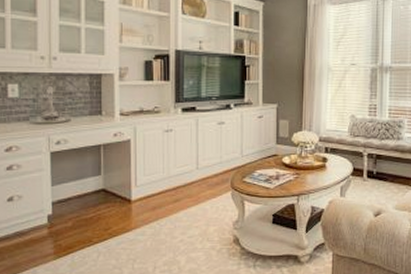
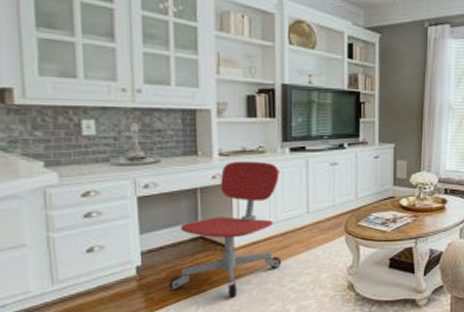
office chair: none [75,120,174,247] -> present [169,161,282,298]

